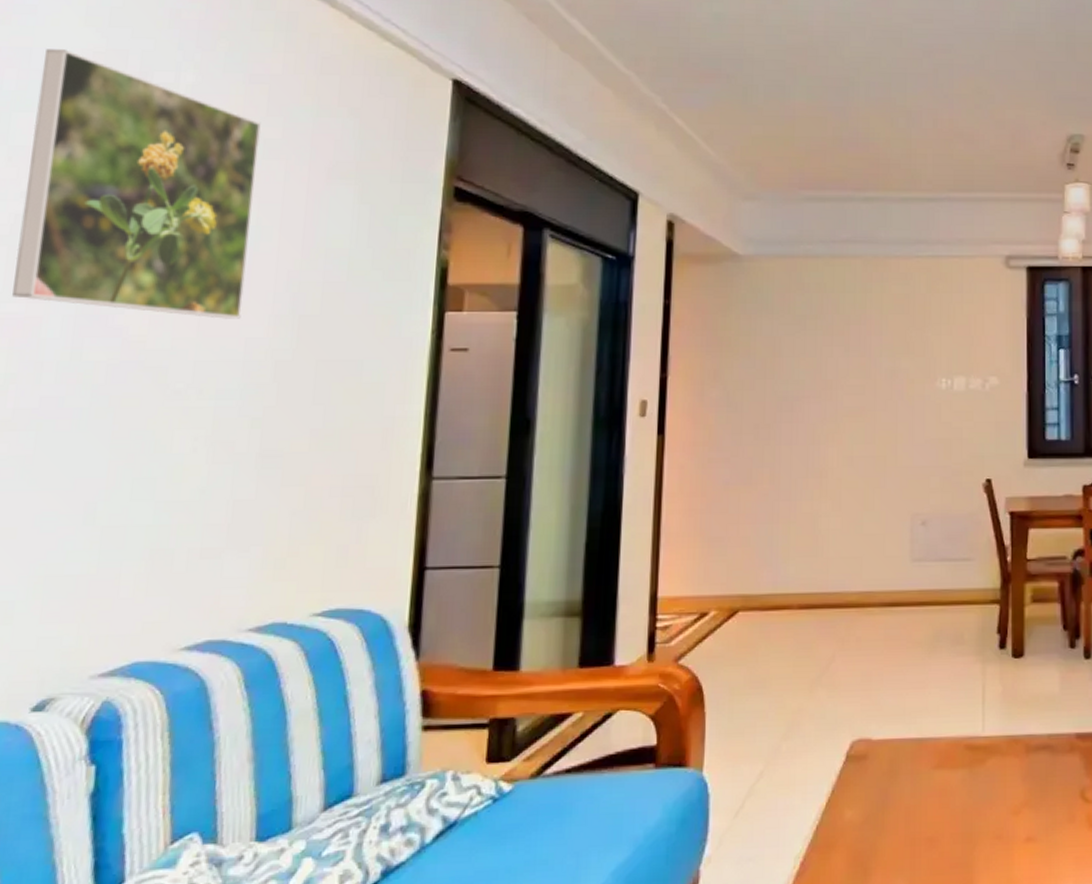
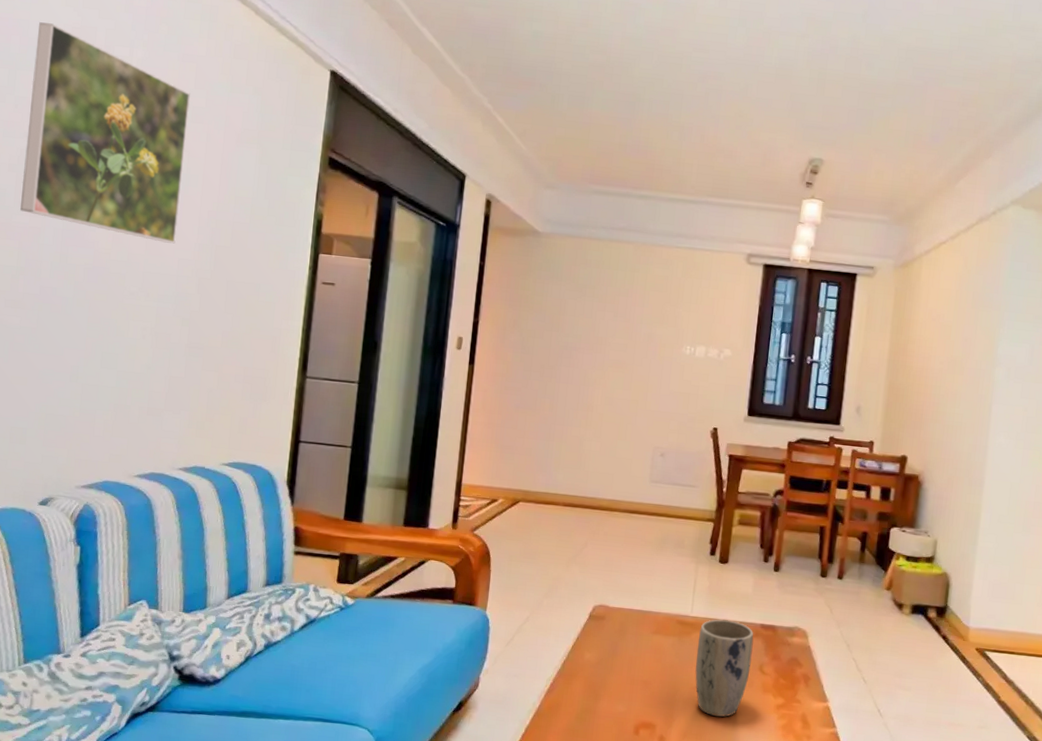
plant pot: none [995,734,1069,874] -> present [695,619,754,717]

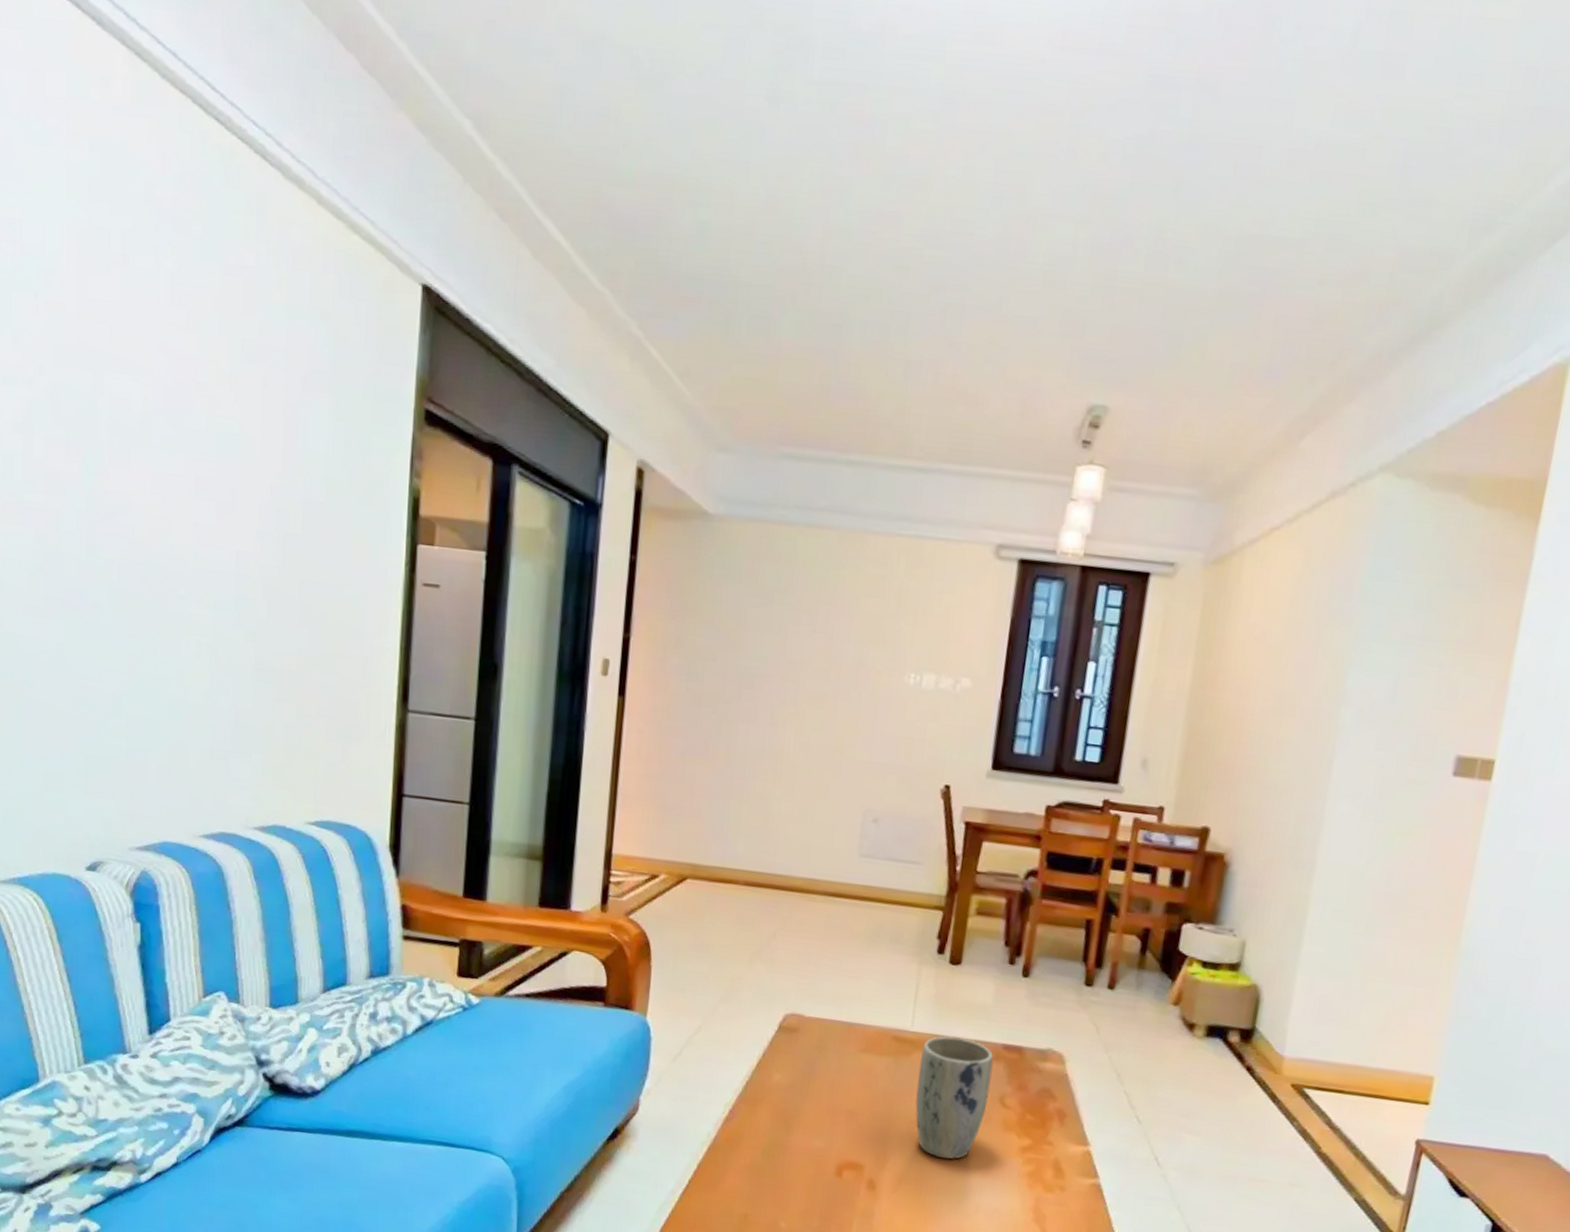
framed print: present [20,22,191,244] -> none [31,222,239,531]

